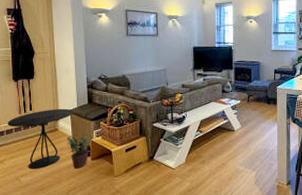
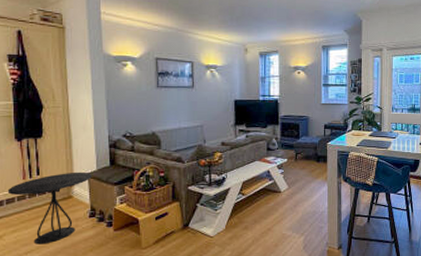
potted plant: present [66,134,89,169] -> none [82,201,112,242]

